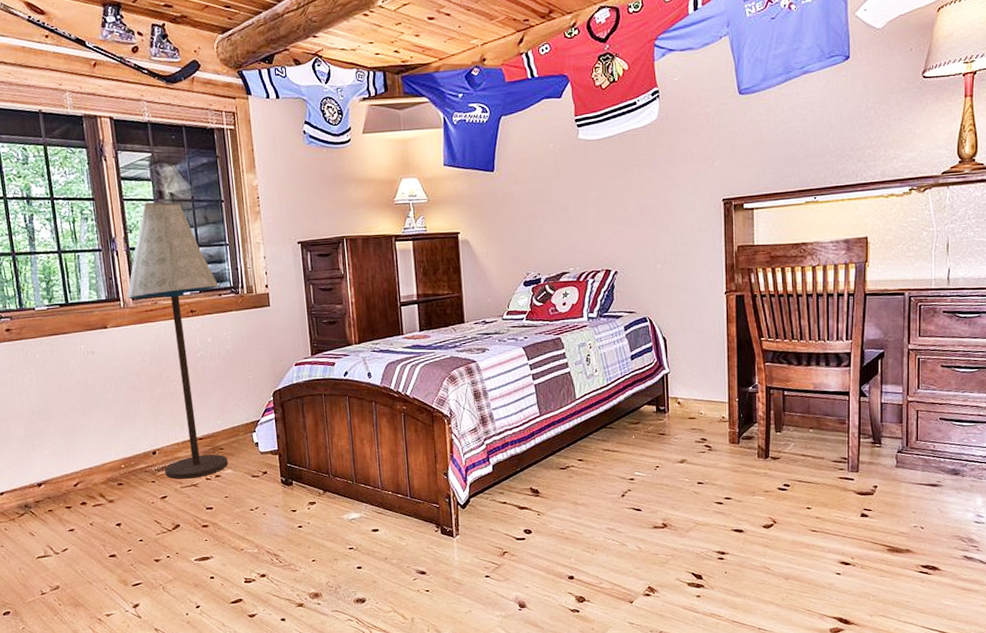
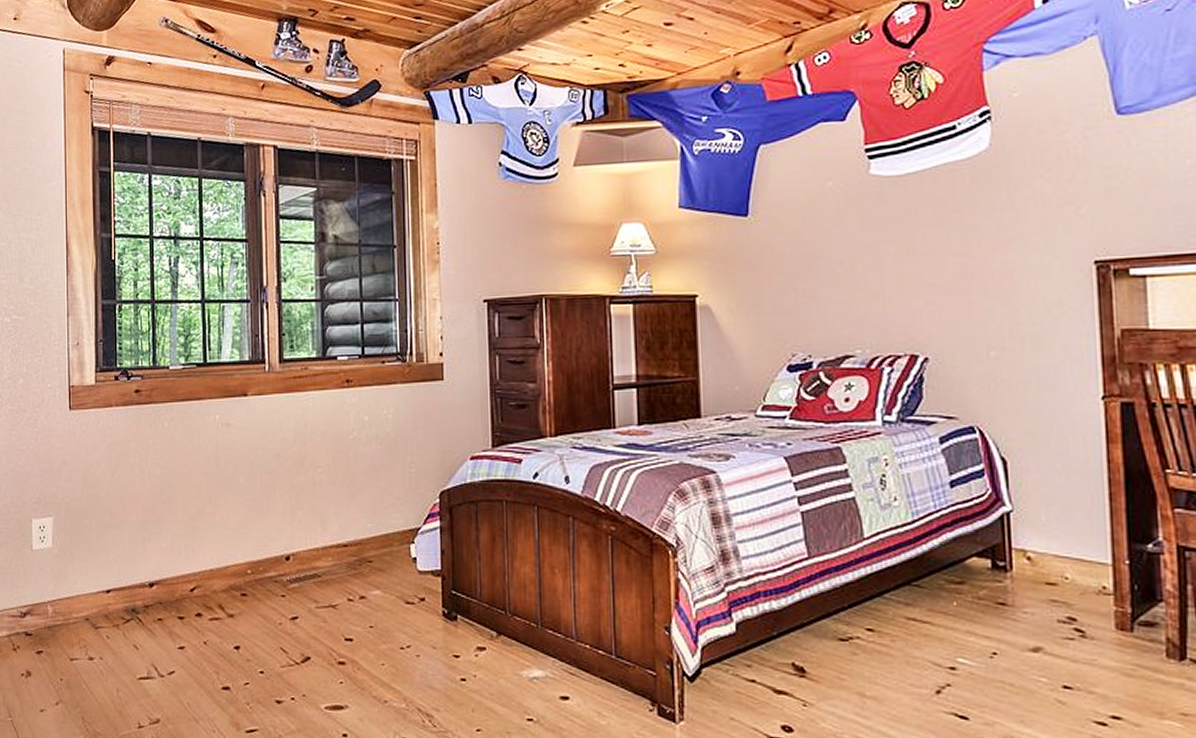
floor lamp: present [127,202,229,479] -> none [274,245,383,597]

